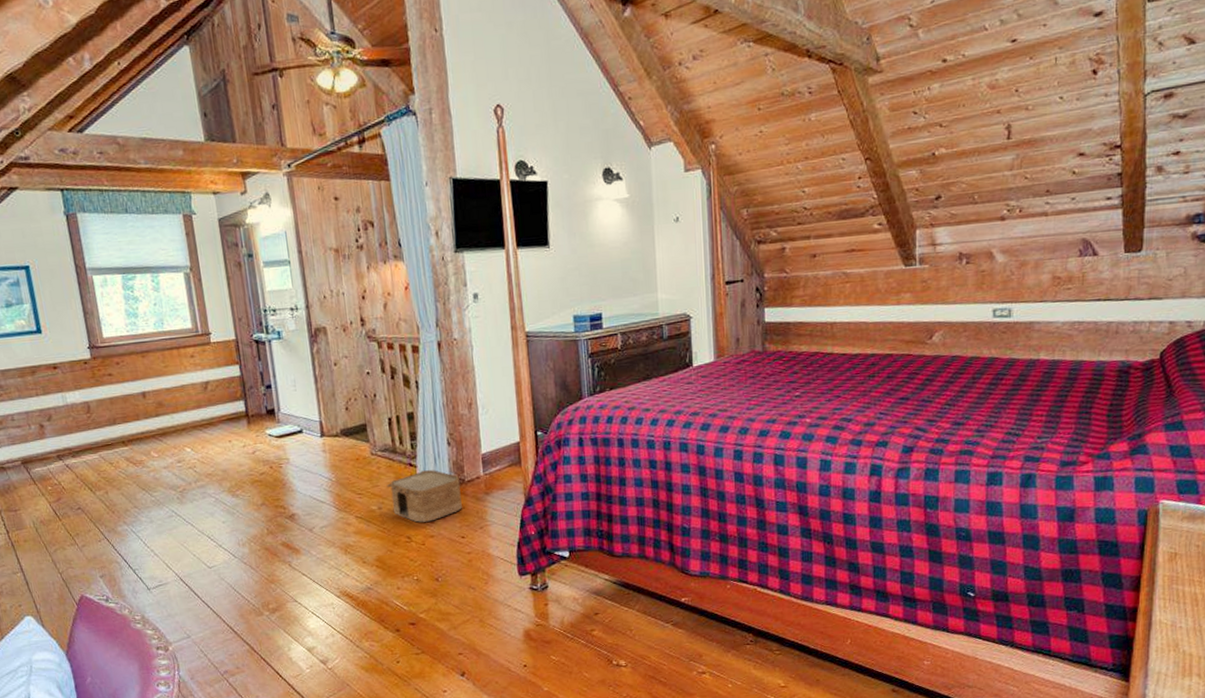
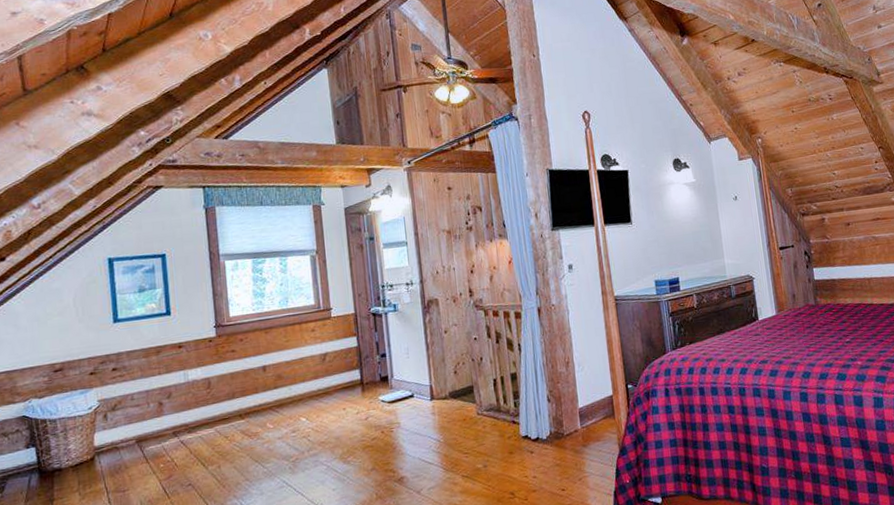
woven basket: present [386,470,462,523] -> none [491,426,562,478]

